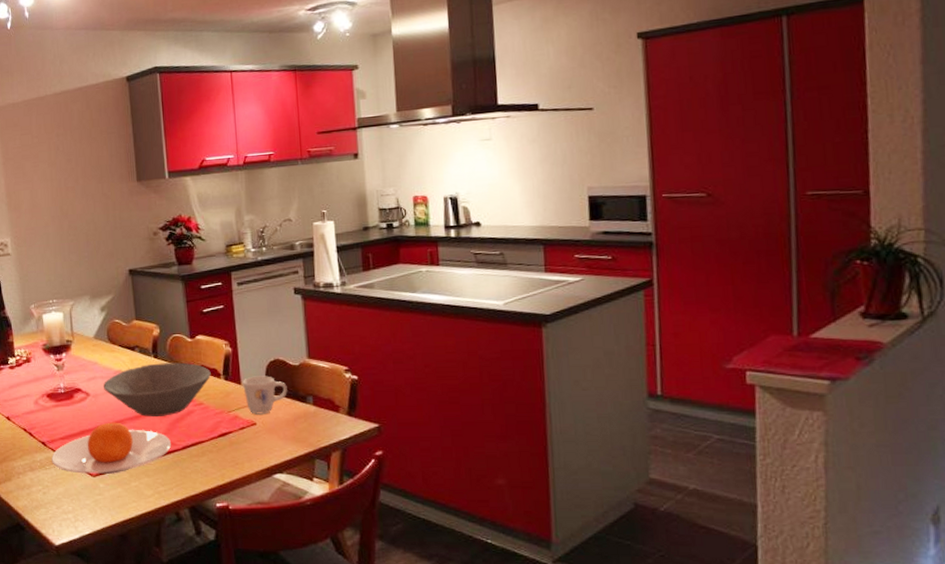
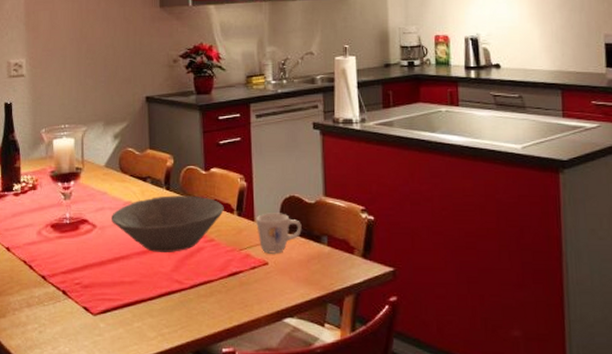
plate: present [52,422,172,474] -> none [51,257,179,313]

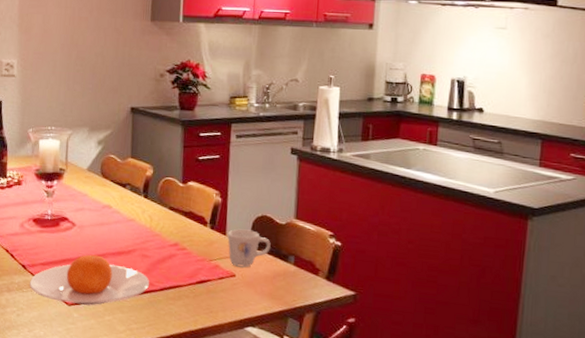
plate: none [51,257,179,313] -> present [30,254,150,306]
bowl: present [112,195,224,253] -> none [90,203,198,257]

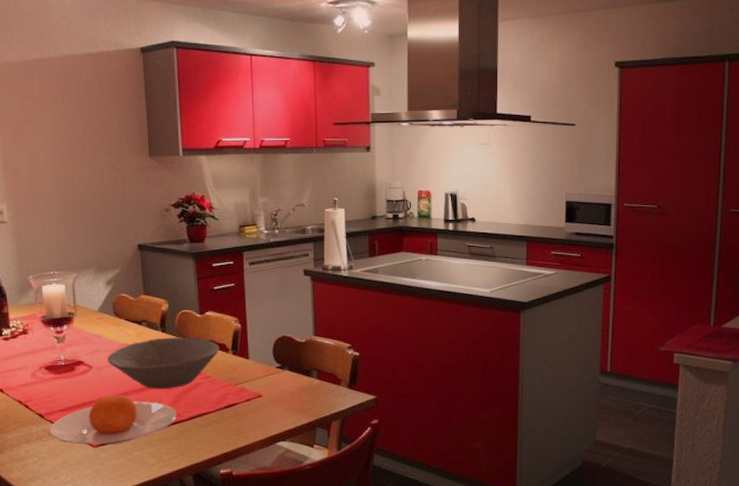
bowl: none [90,203,198,257] -> present [108,337,220,390]
mug: present [227,229,271,268] -> none [250,351,293,387]

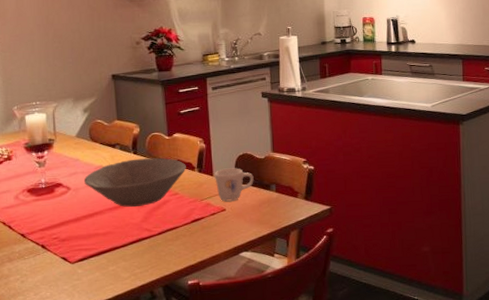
plate: present [49,394,178,445] -> none [31,213,148,262]
mug: none [250,351,293,387] -> present [215,168,254,202]

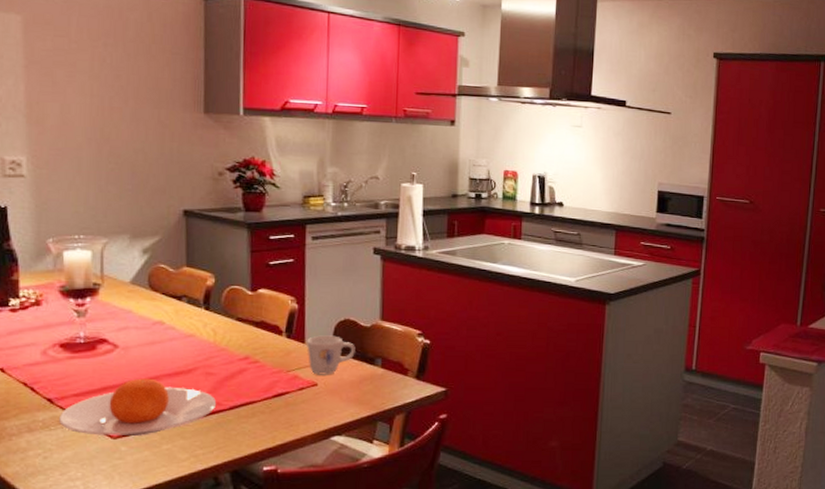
plate: none [31,213,148,262] -> present [59,378,217,436]
bowl: present [84,158,186,208] -> none [137,316,272,375]

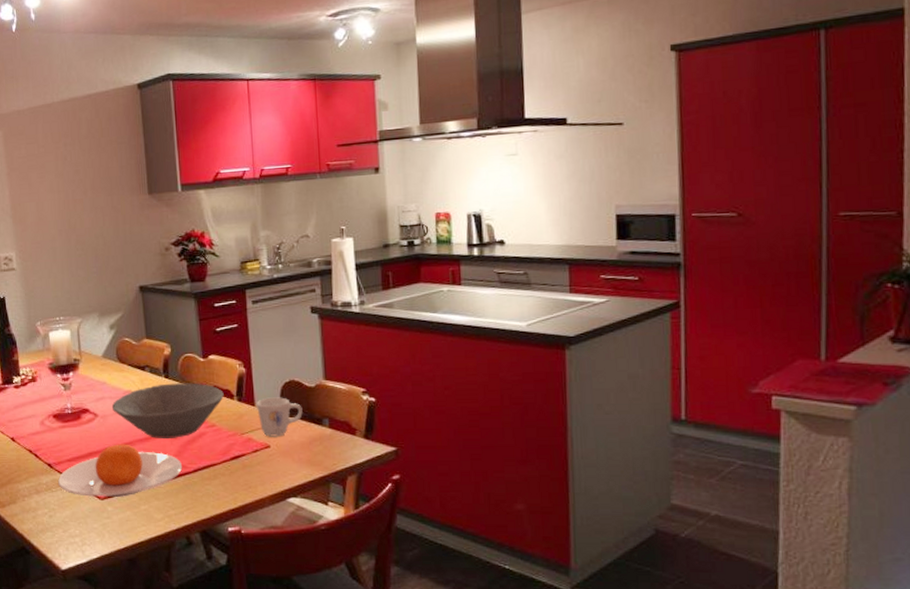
bowl: none [137,316,272,375] -> present [112,383,224,440]

